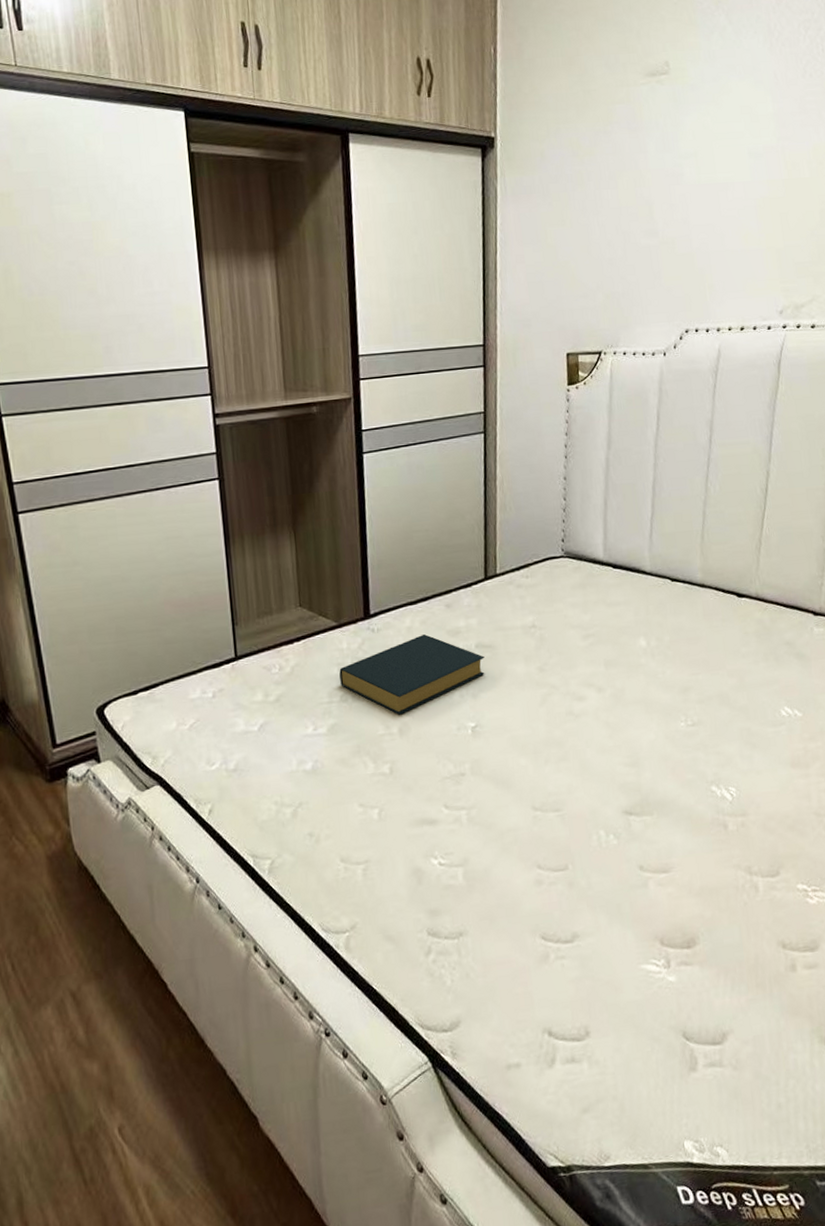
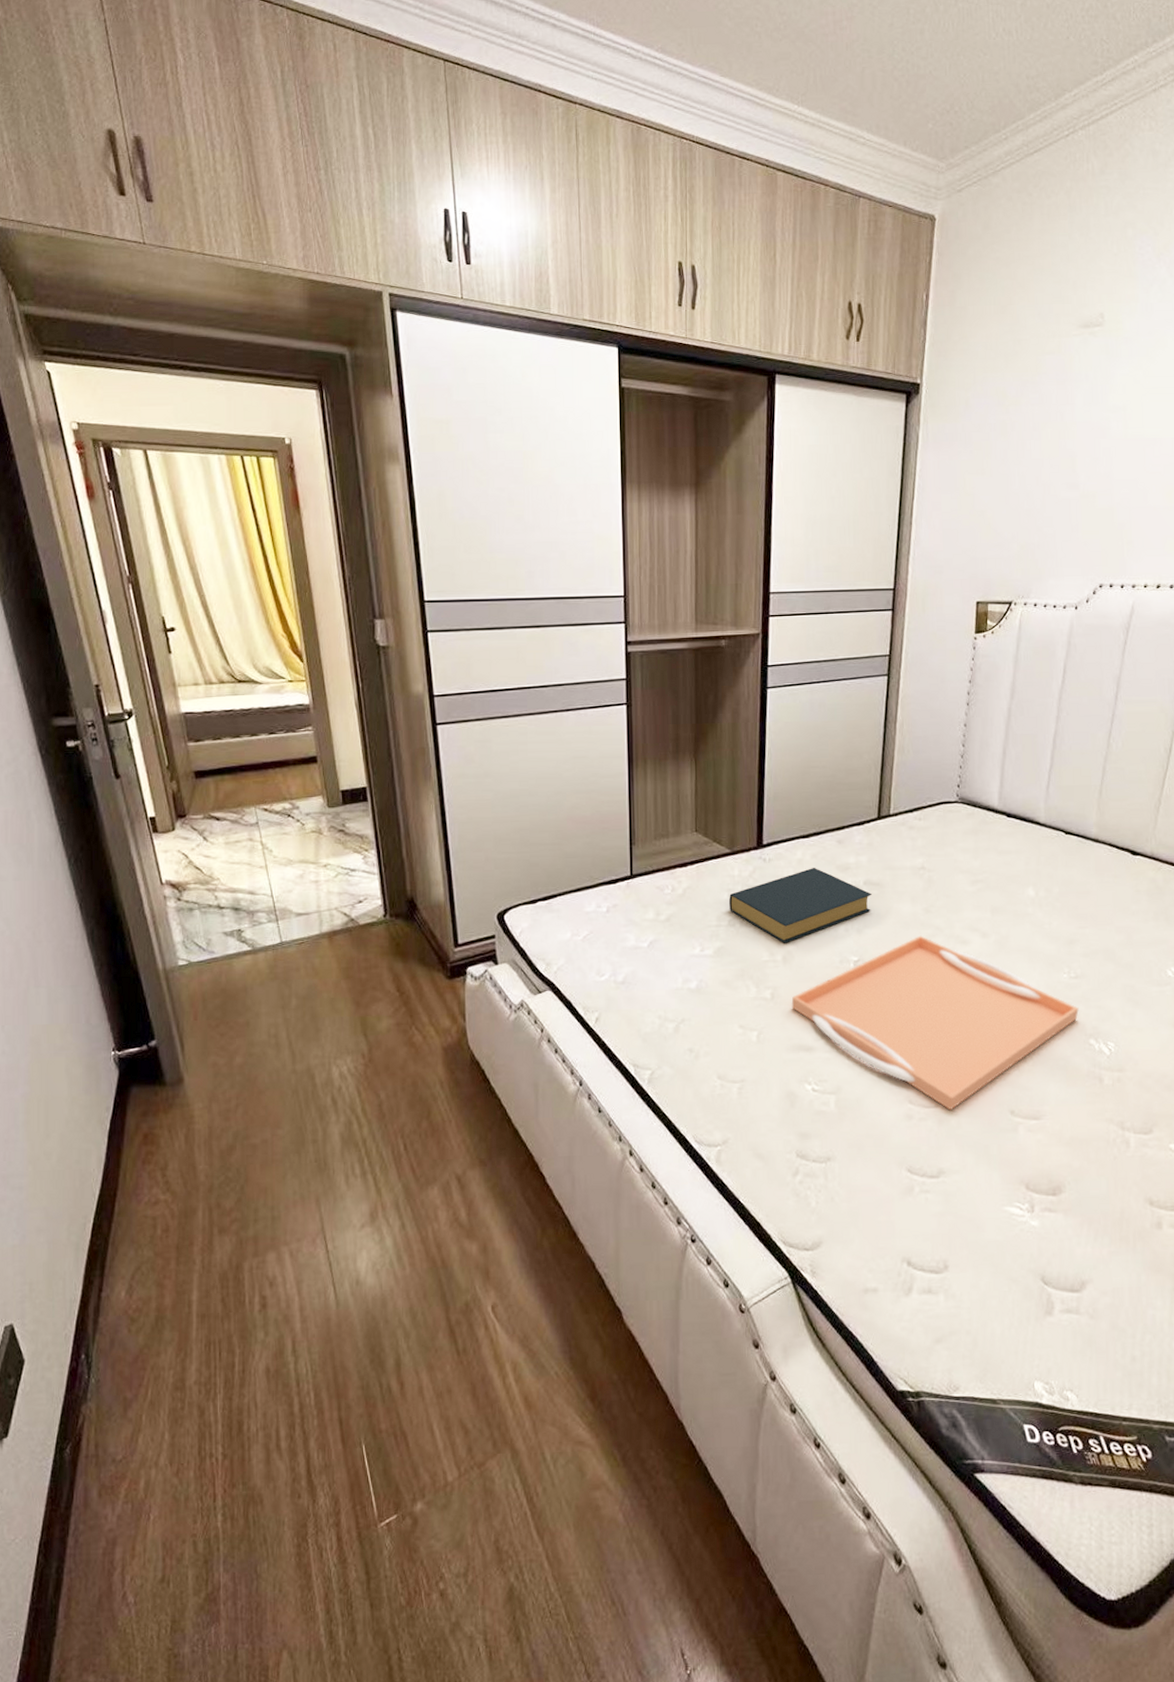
serving tray: none [411,695,699,872] -> present [791,935,1079,1111]

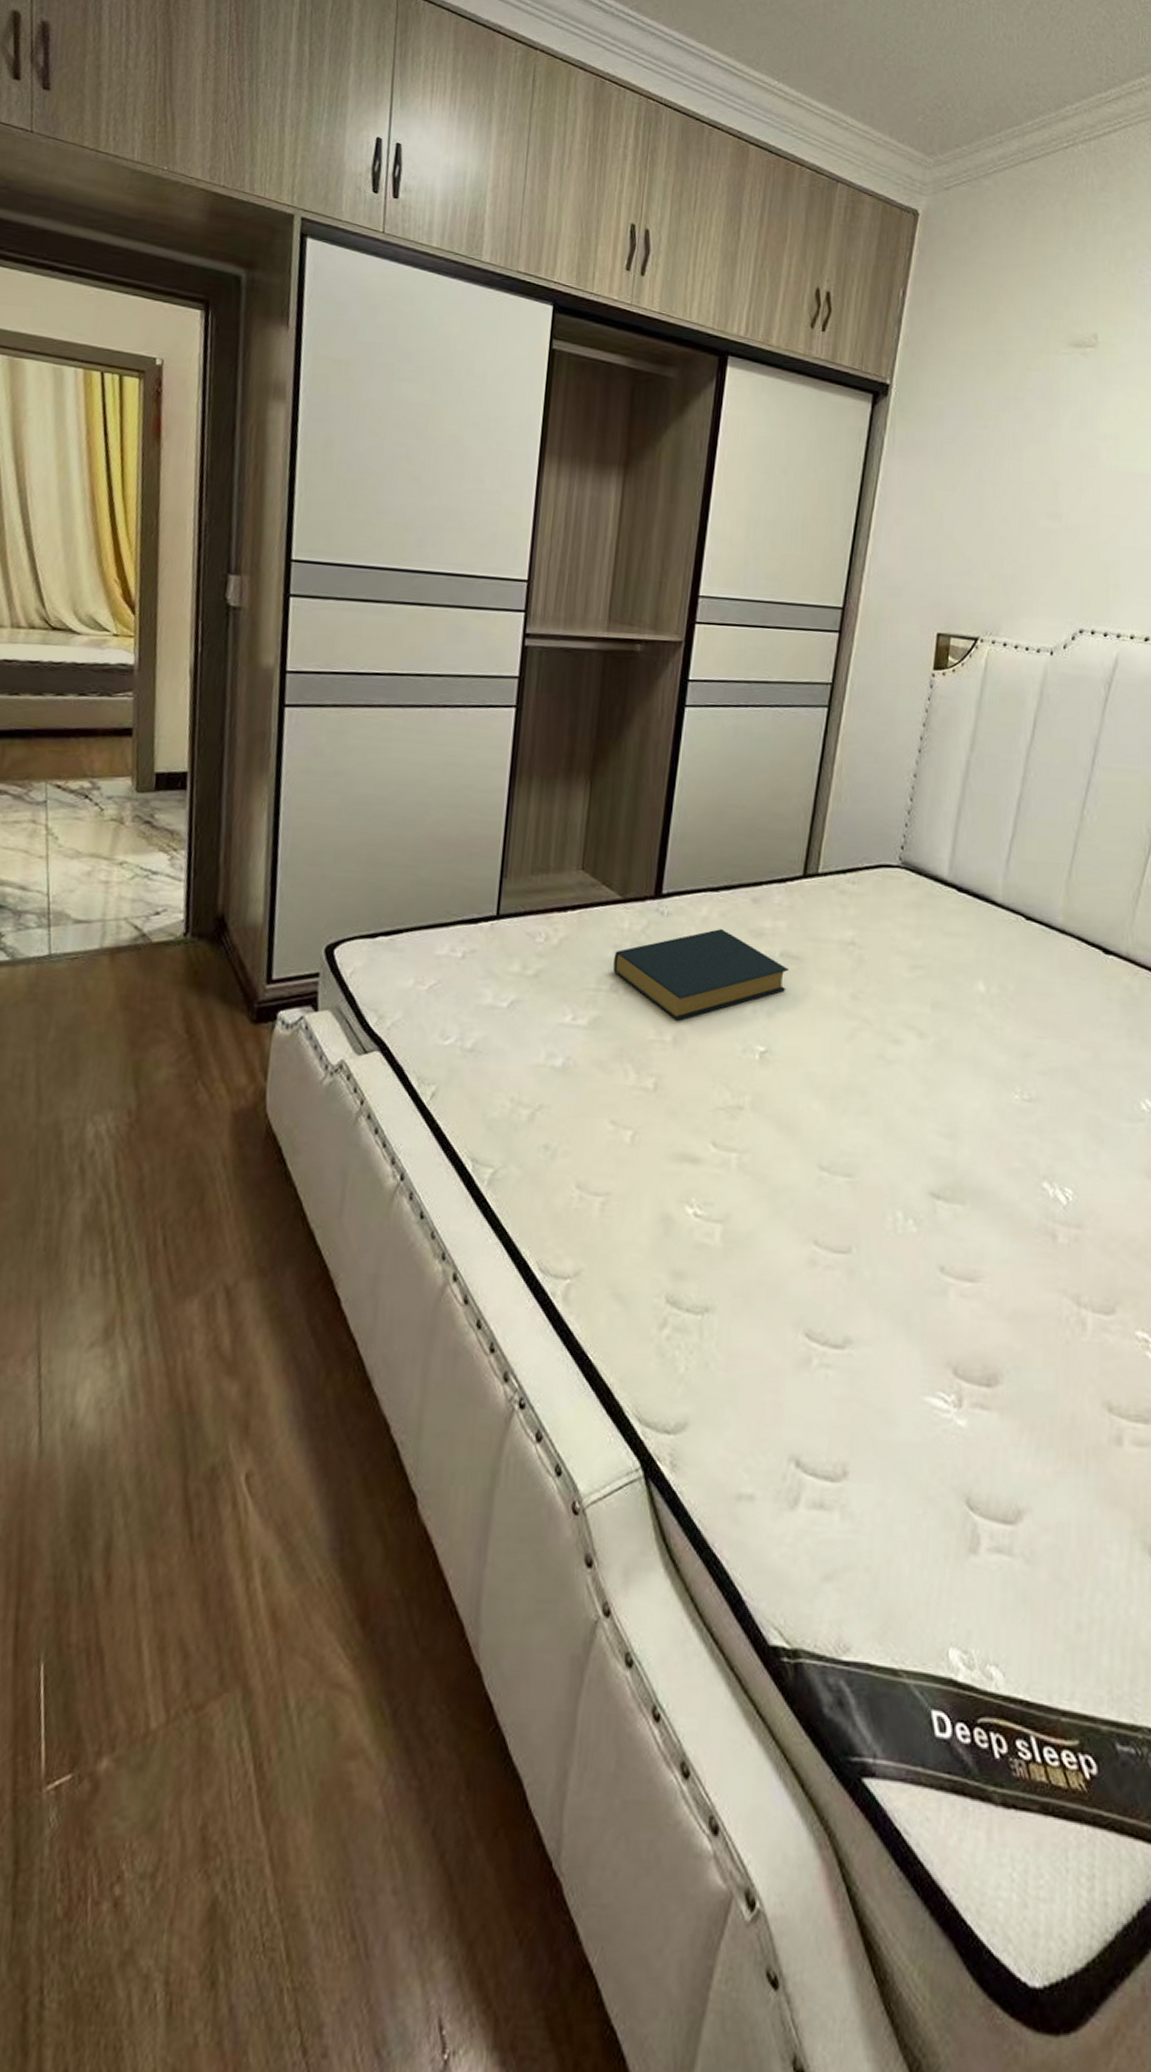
serving tray: present [791,935,1079,1111] -> none [678,1027,1031,1259]

